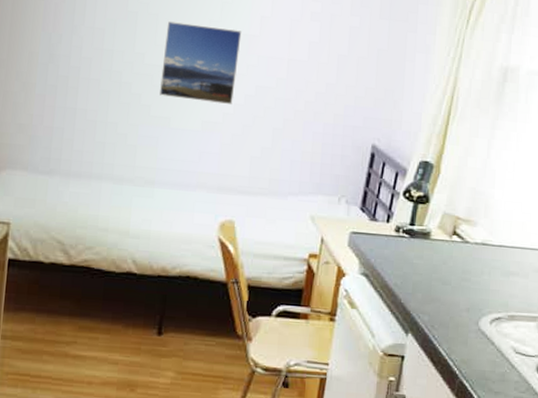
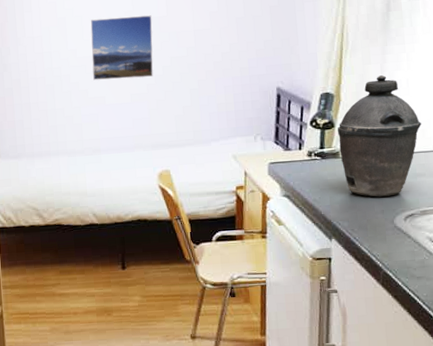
kettle: none [431,152,522,293] -> present [337,75,421,197]

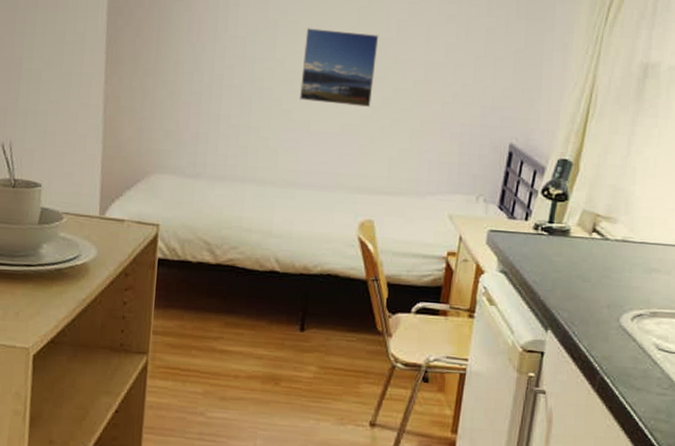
kettle: present [337,75,421,197] -> none [570,149,664,290]

